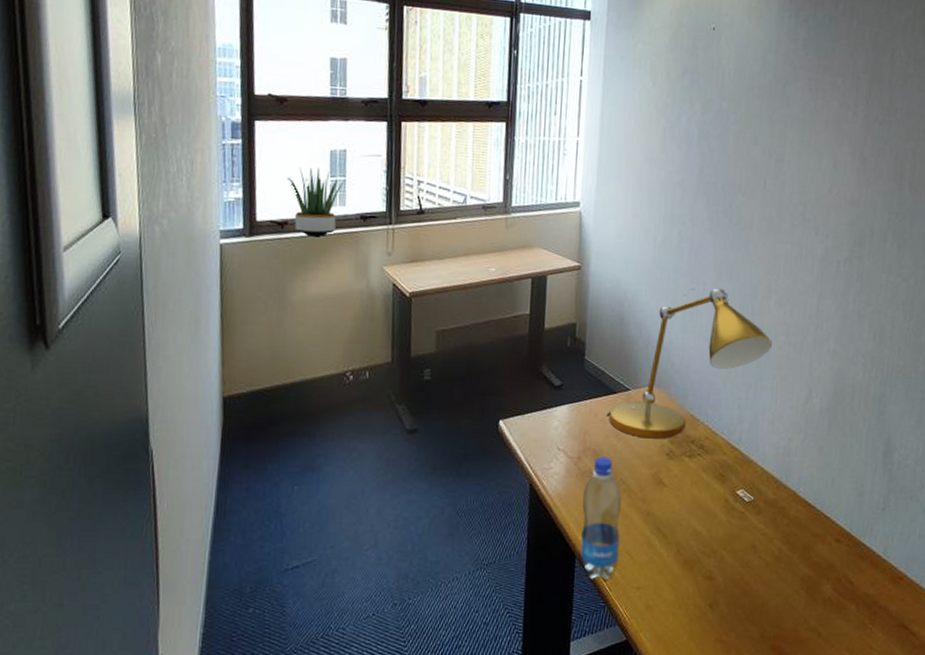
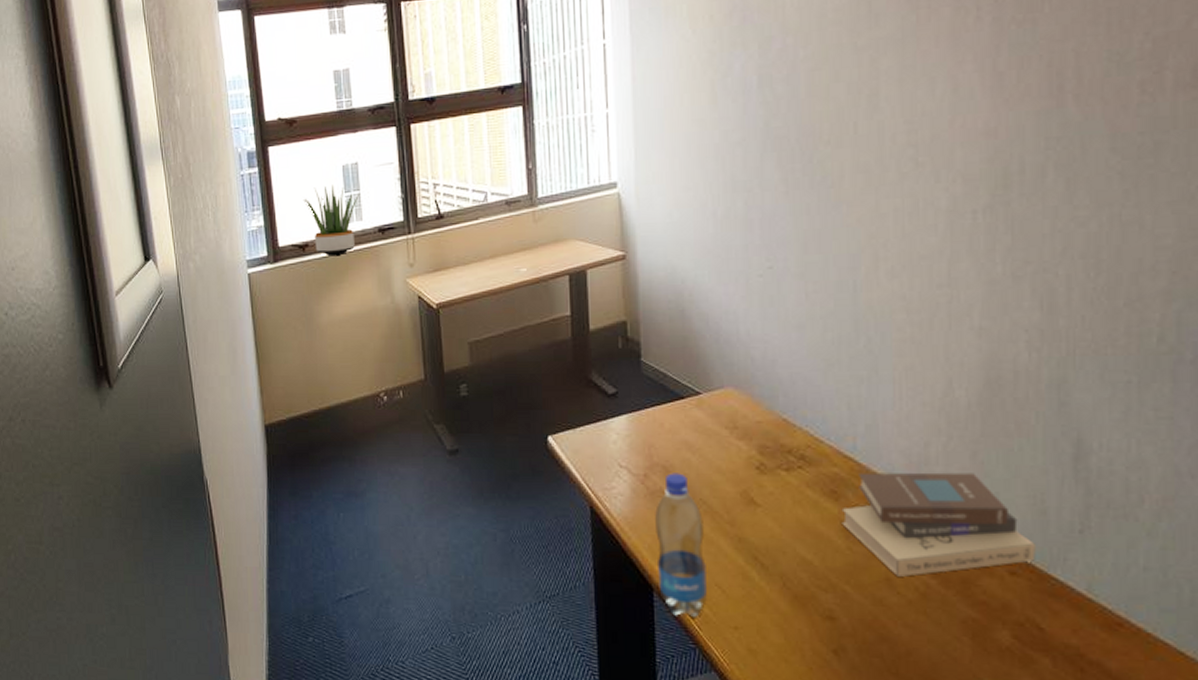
desk lamp: present [606,288,773,439] -> none [674,263,888,450]
books: none [725,460,854,544] -> present [841,472,1036,577]

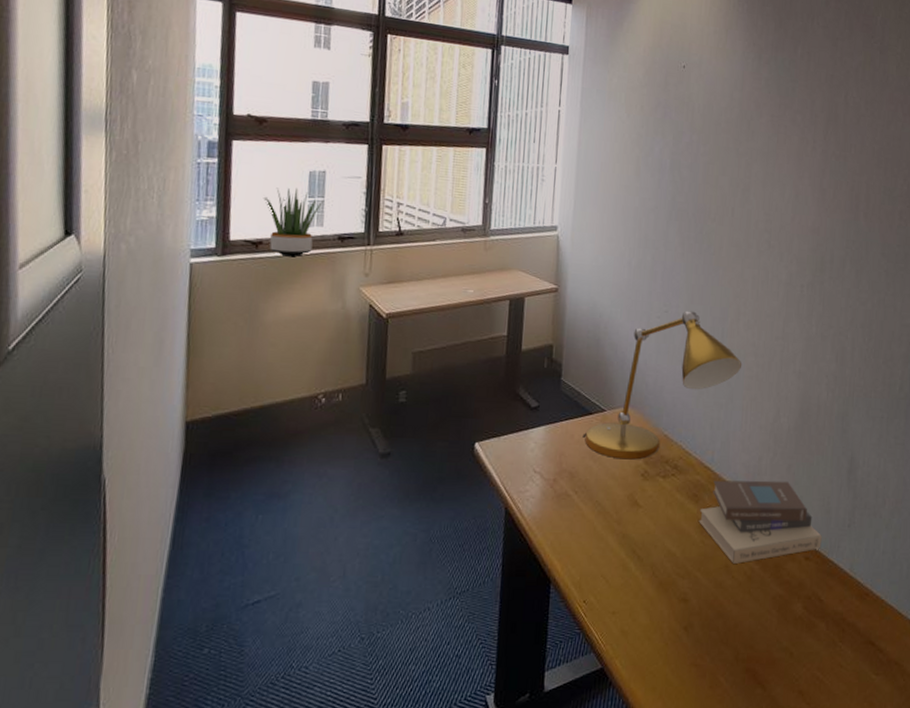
bottle: present [655,473,708,617] -> none [555,478,598,605]
desk lamp: none [674,263,888,450] -> present [582,311,742,460]

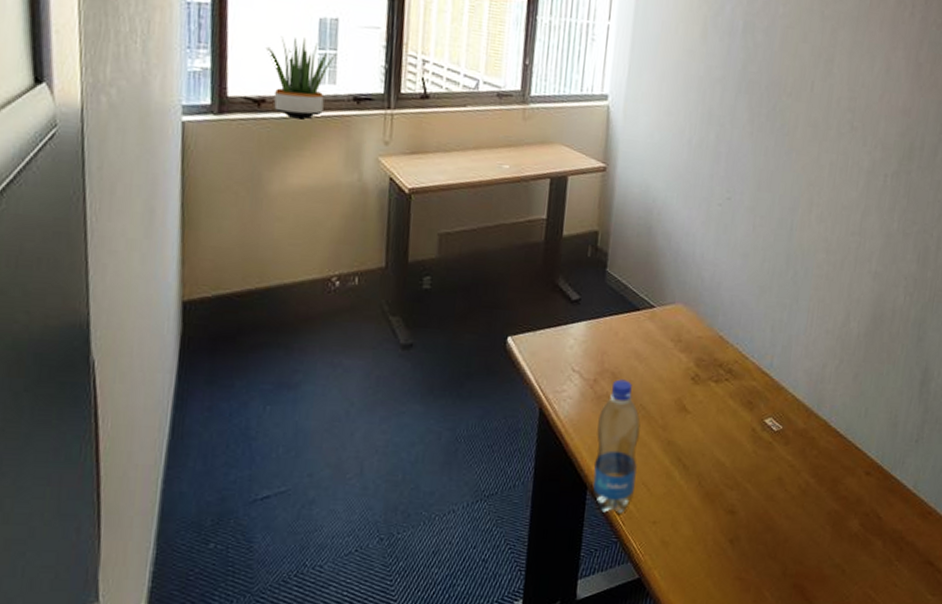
bottle: none [555,478,598,605] -> present [592,379,641,513]
desk lamp: present [582,311,742,460] -> none [628,198,812,362]
books: present [699,480,822,564] -> none [752,387,886,476]

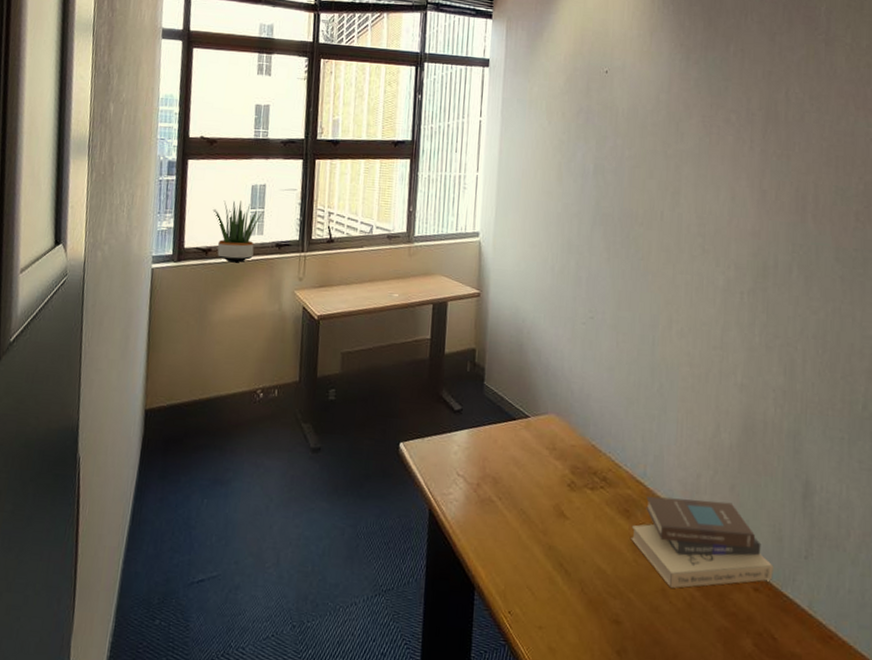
bottle: present [592,379,641,513] -> none [480,484,523,616]
books: none [752,387,886,476] -> present [631,496,773,588]

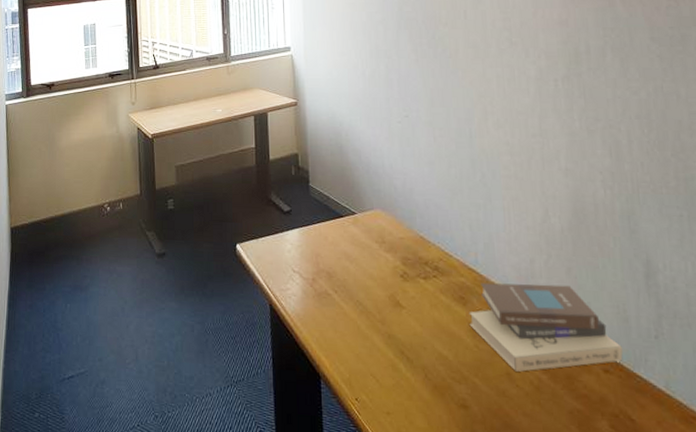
potted plant: present [212,200,263,263] -> none [52,39,95,94]

